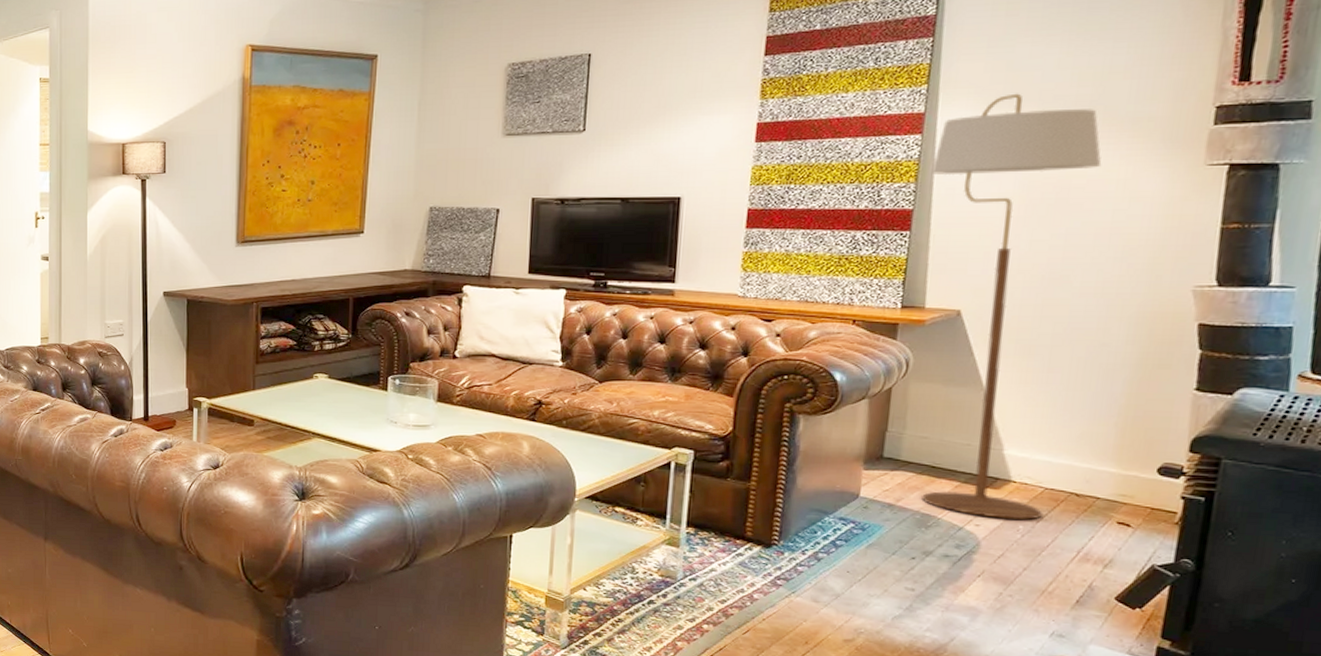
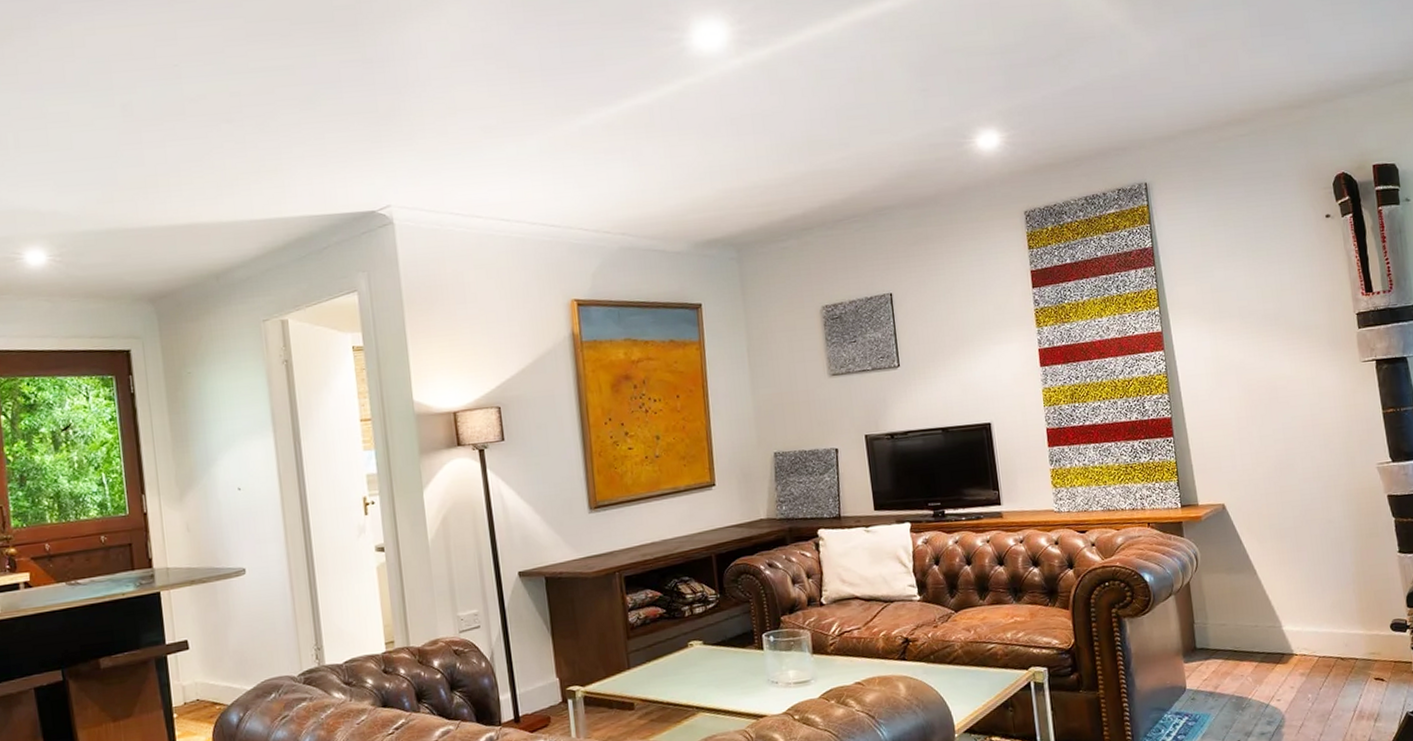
floor lamp: present [921,93,1102,520] -> none [1177,310,1322,691]

